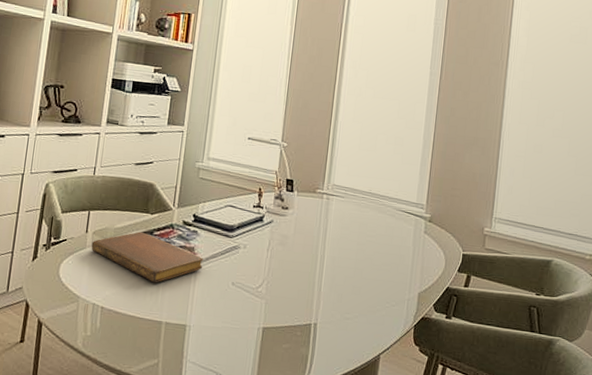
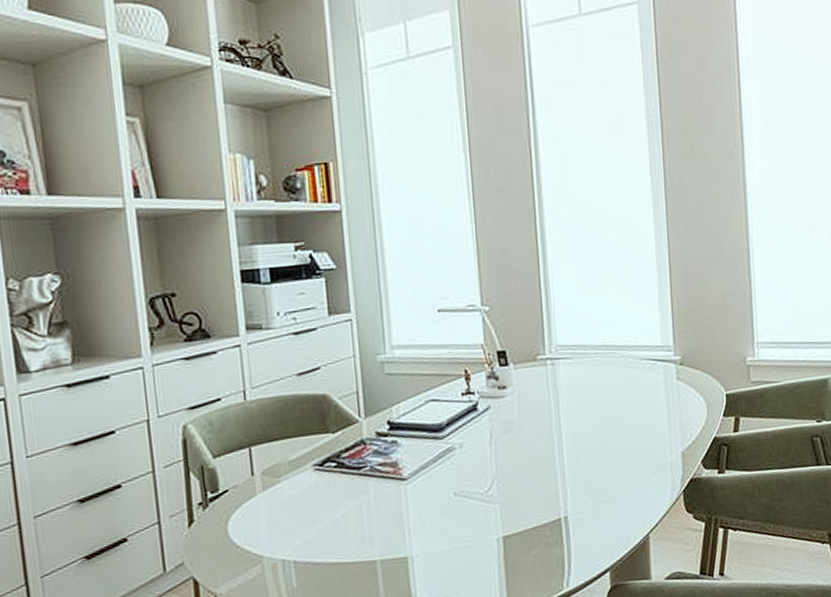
notebook: present [91,231,203,283] -> none [262,457,413,517]

